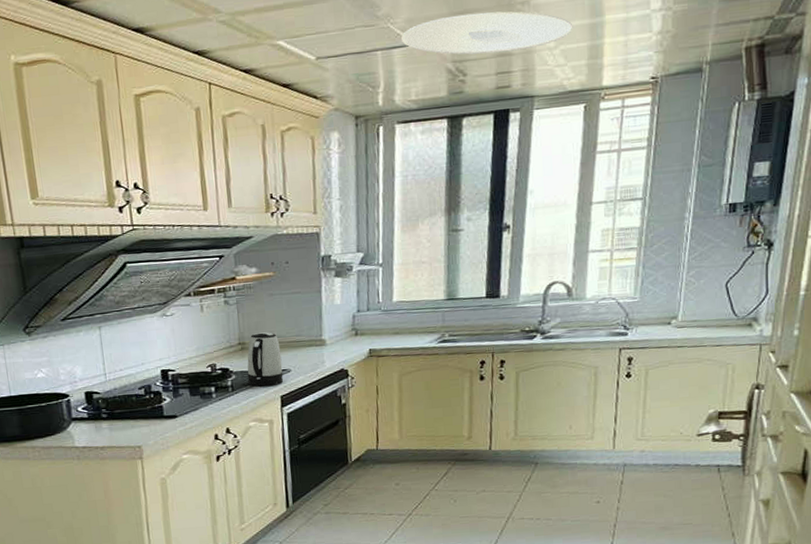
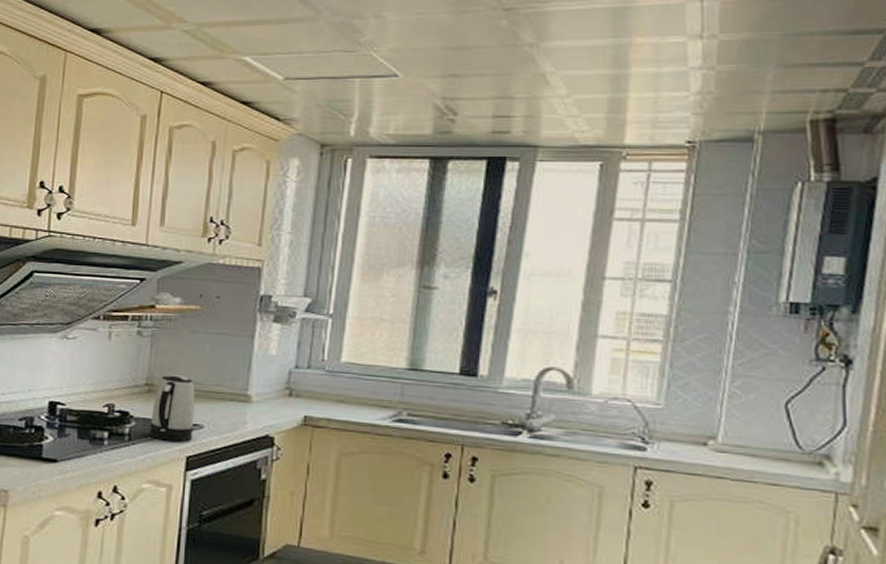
ceiling light: present [401,11,573,55] -> none [385,50,591,95]

